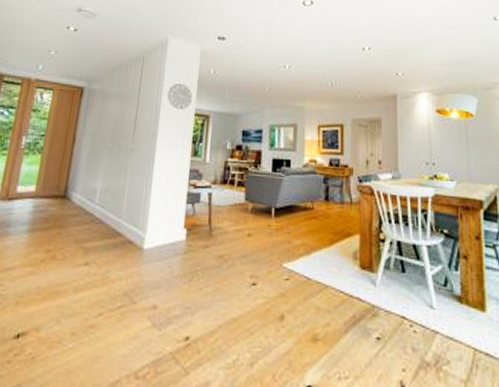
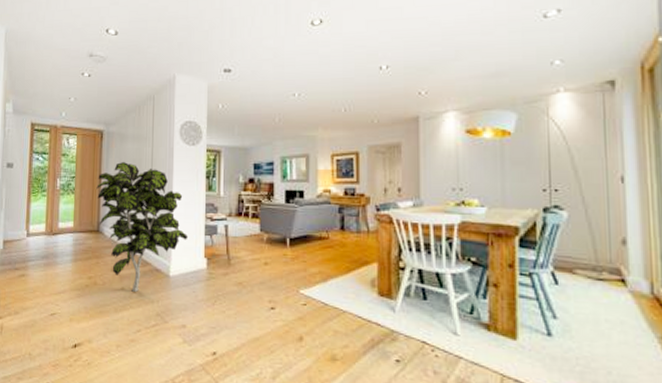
indoor plant: none [66,121,169,268] -> present [96,161,189,292]

